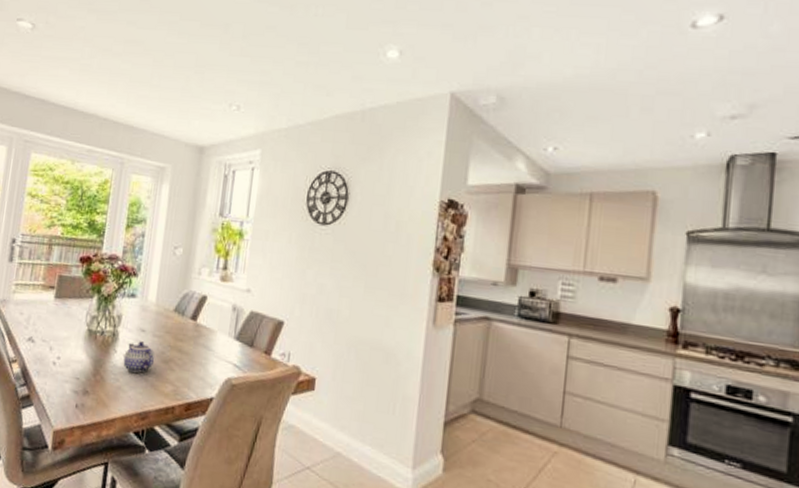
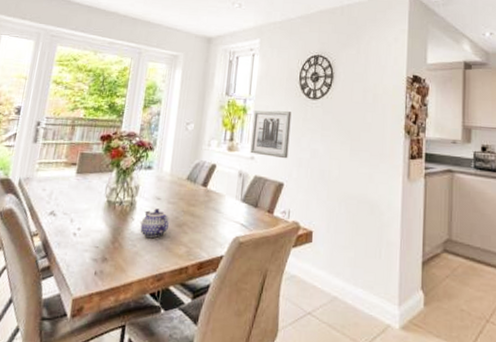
wall art: none [246,235,296,294] -> present [250,110,292,159]

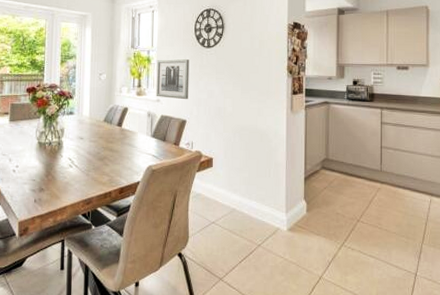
teapot: present [140,208,170,239] -> none [68,146,93,171]

